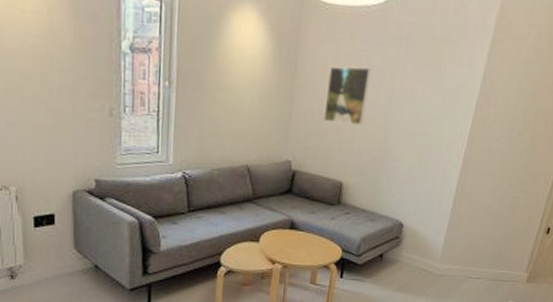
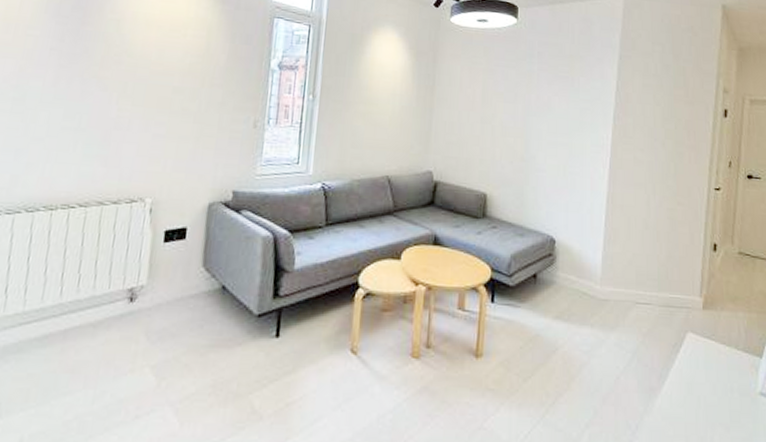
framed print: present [323,66,372,125] -> none [463,80,507,136]

